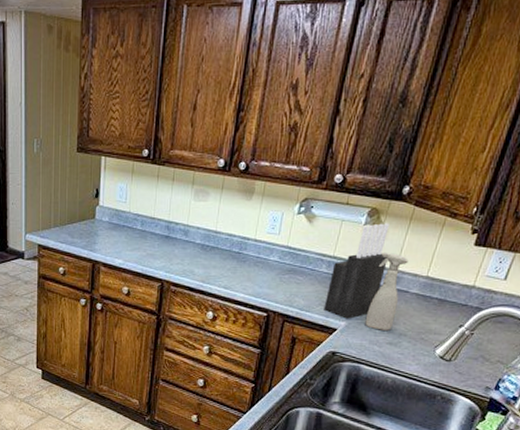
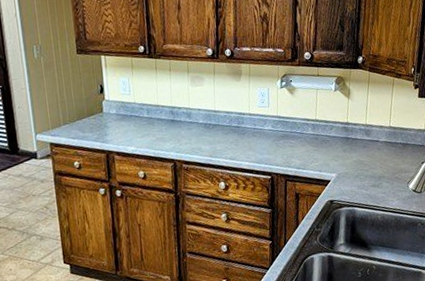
knife block: present [323,223,389,319] -> none [316,87,358,171]
spray bottle: present [365,252,409,331] -> none [350,111,374,176]

